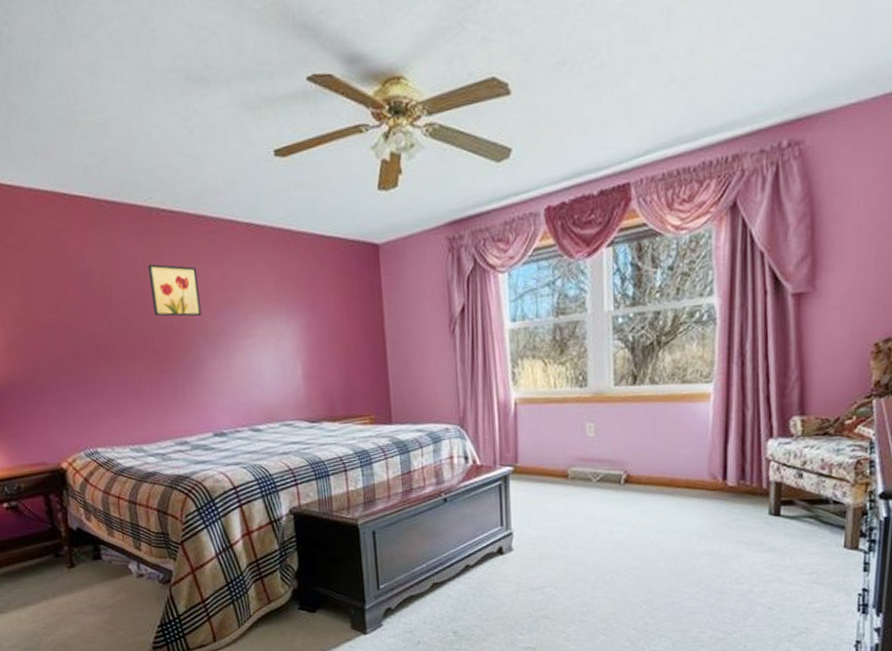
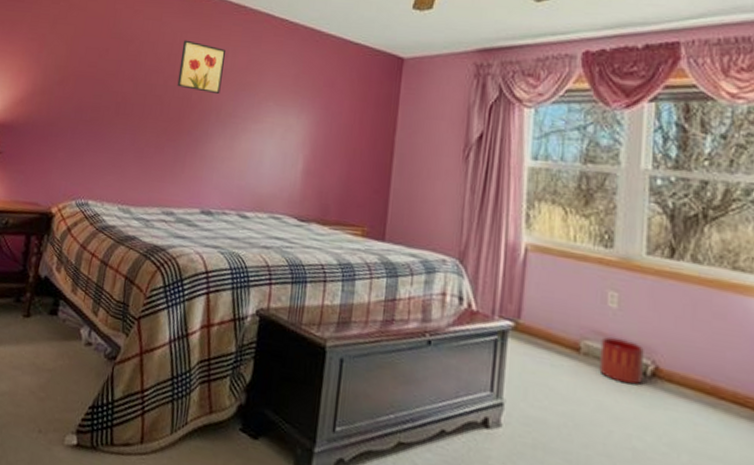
planter: none [584,460,618,494] -> present [599,337,644,385]

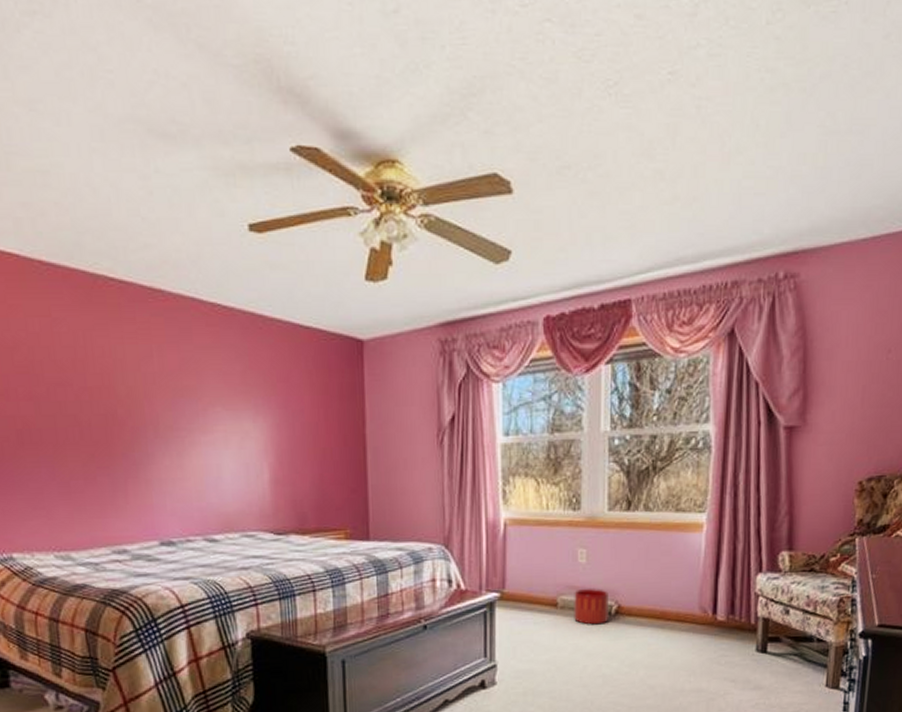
wall art: present [177,40,225,94] -> none [88,340,153,404]

